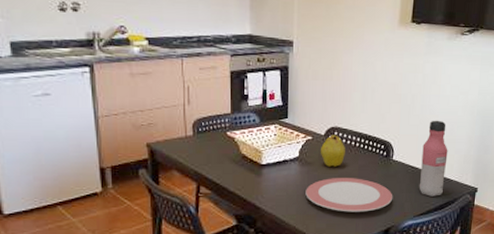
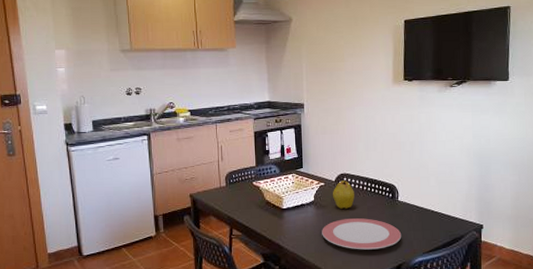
water bottle: present [419,120,448,197] -> none [425,163,450,234]

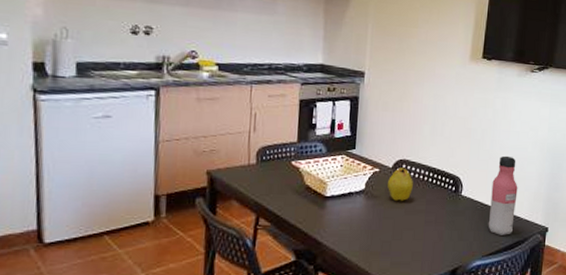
plate: present [322,218,402,250] -> none [370,213,461,250]
water bottle: none [425,163,450,234] -> present [488,155,518,235]

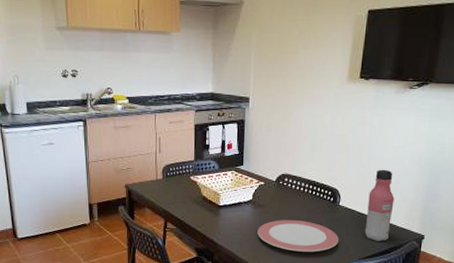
plate: none [370,213,461,250] -> present [257,220,339,252]
fruit: present [388,167,413,201] -> none [272,181,295,210]

